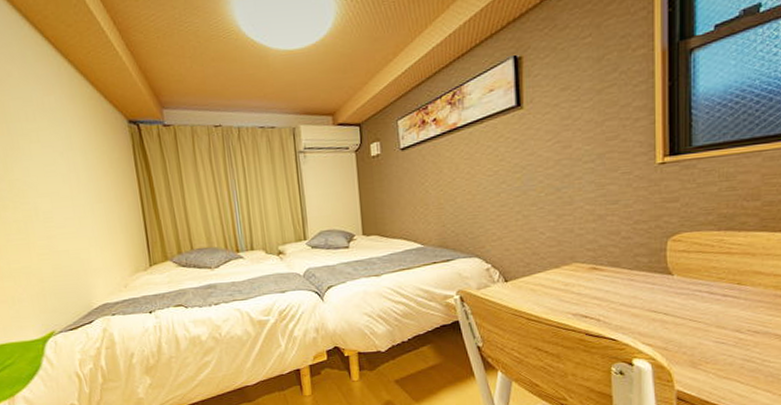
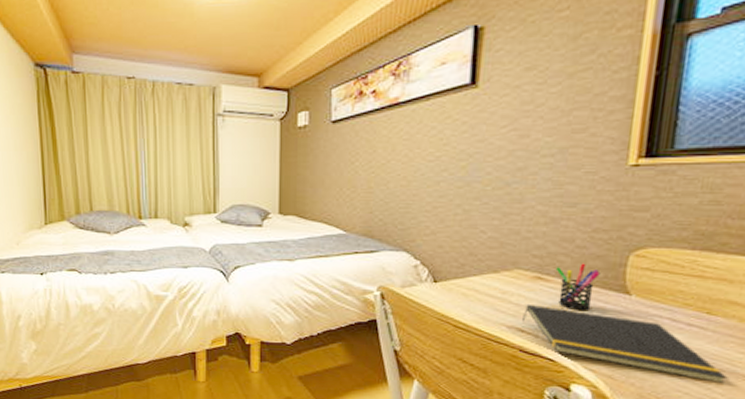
notepad: none [585,292,762,344] -> present [522,303,728,384]
pen holder: none [607,251,645,294] -> present [555,263,601,312]

